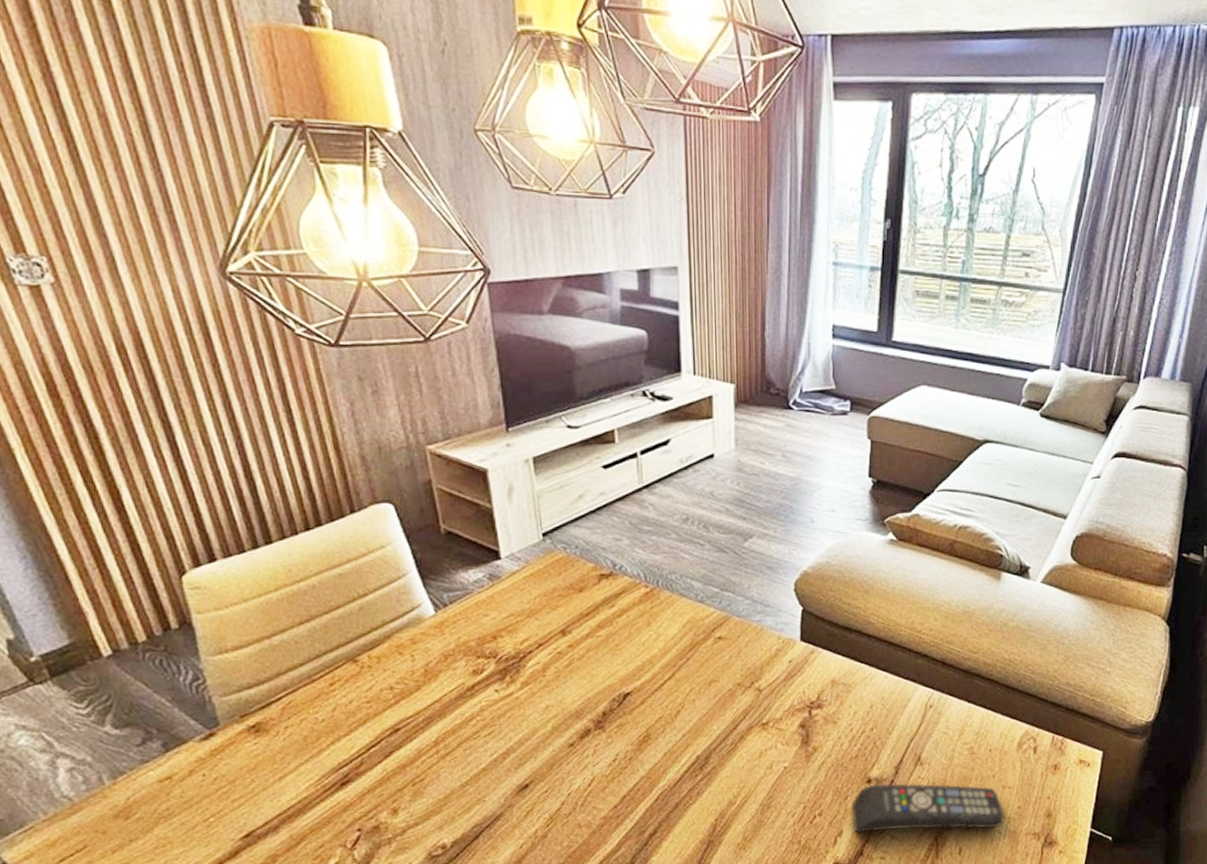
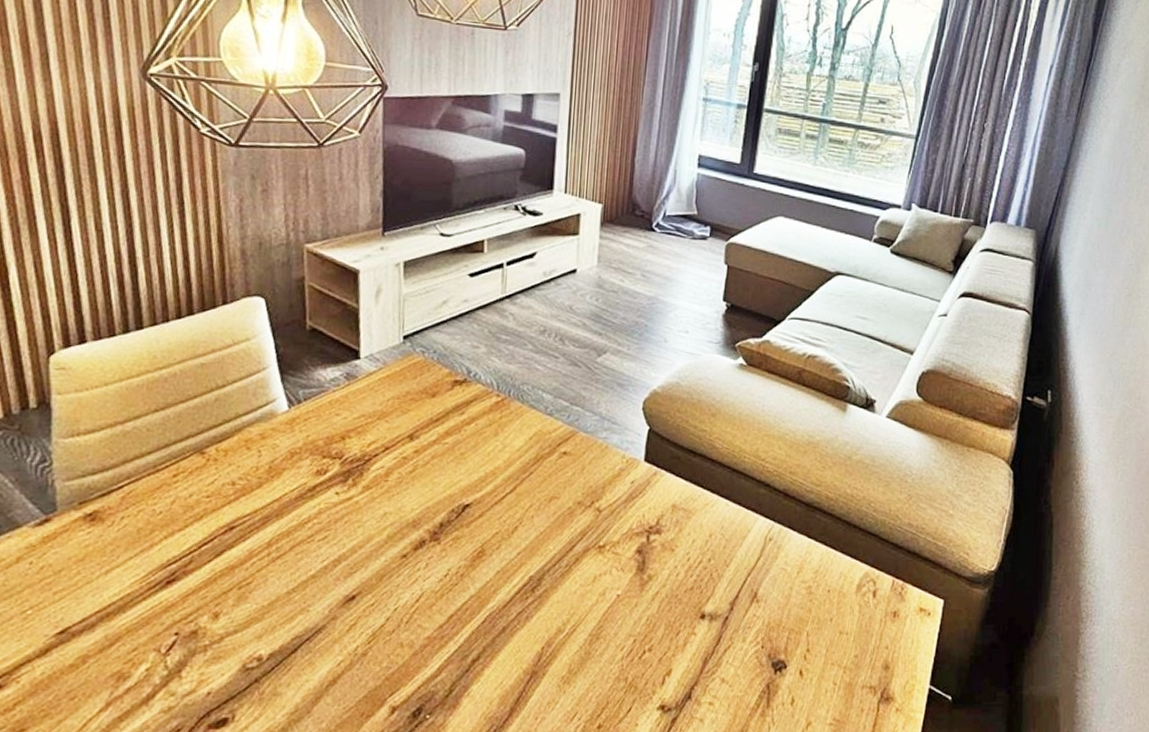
remote control: present [851,783,1004,834] -> none [682,620,840,678]

